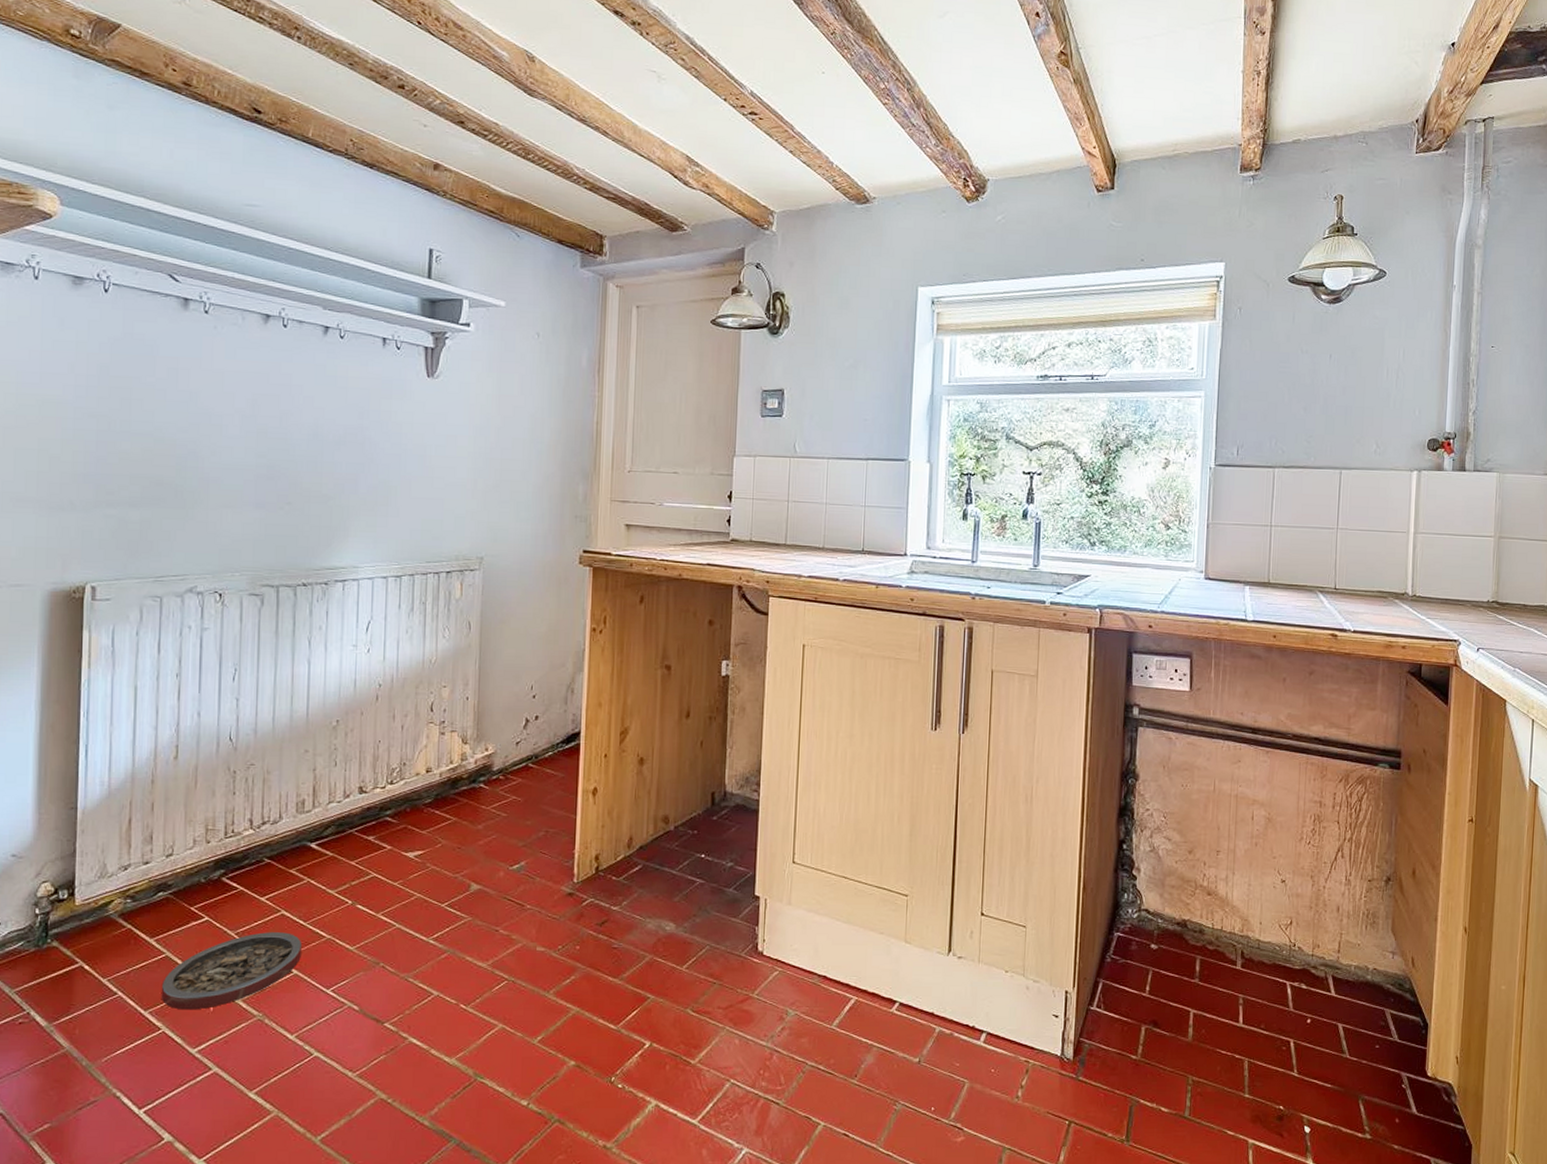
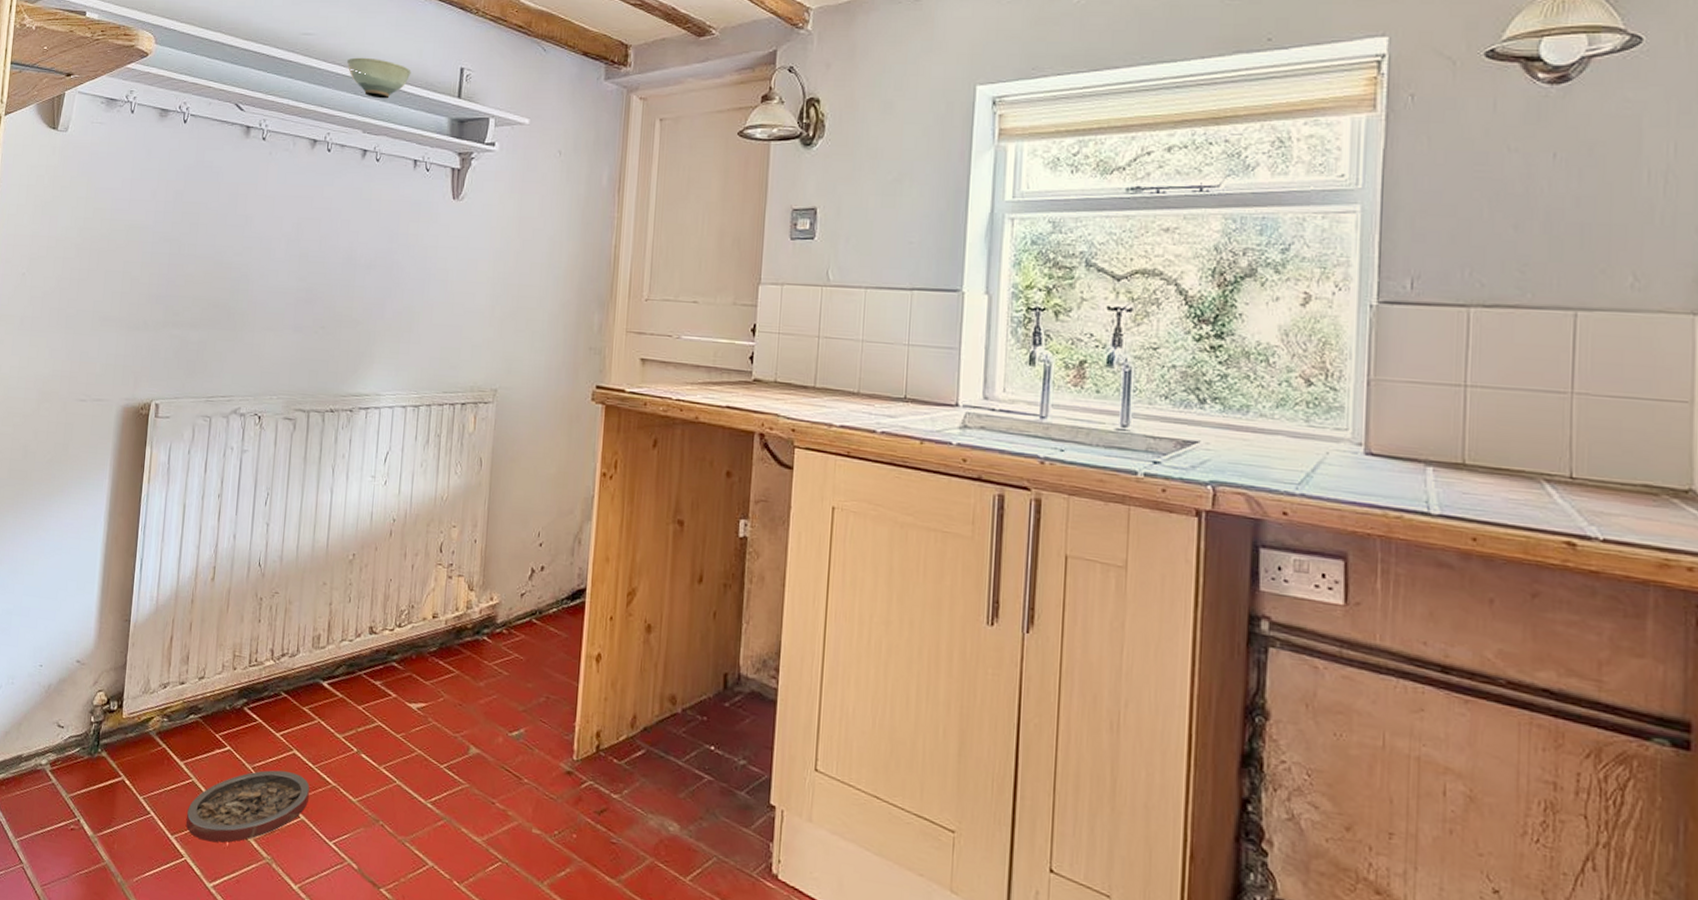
bowl: none [300,232,375,276] -> present [346,57,411,99]

